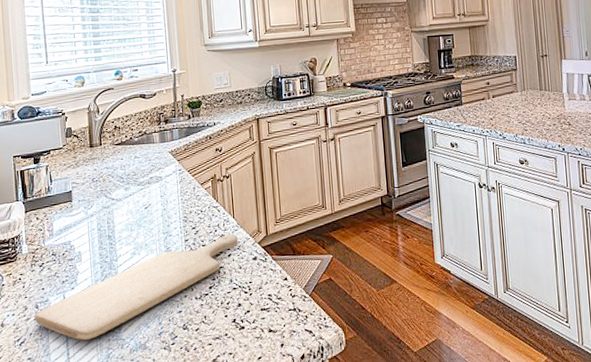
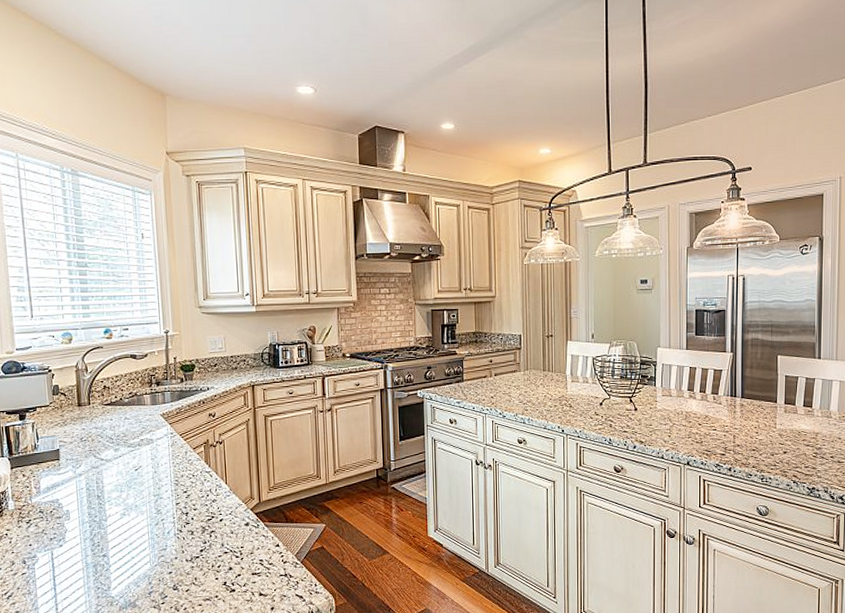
chopping board: present [35,234,238,341] -> none [22,499,231,597]

